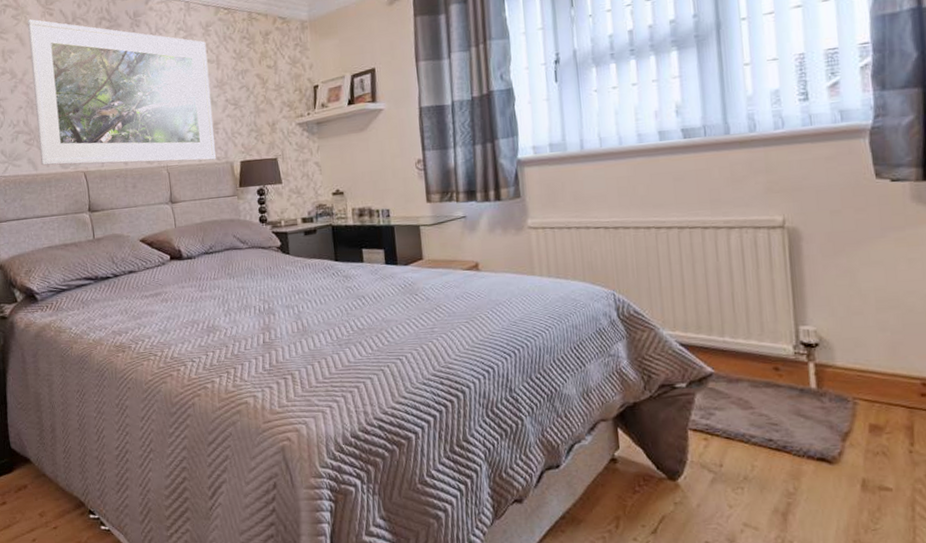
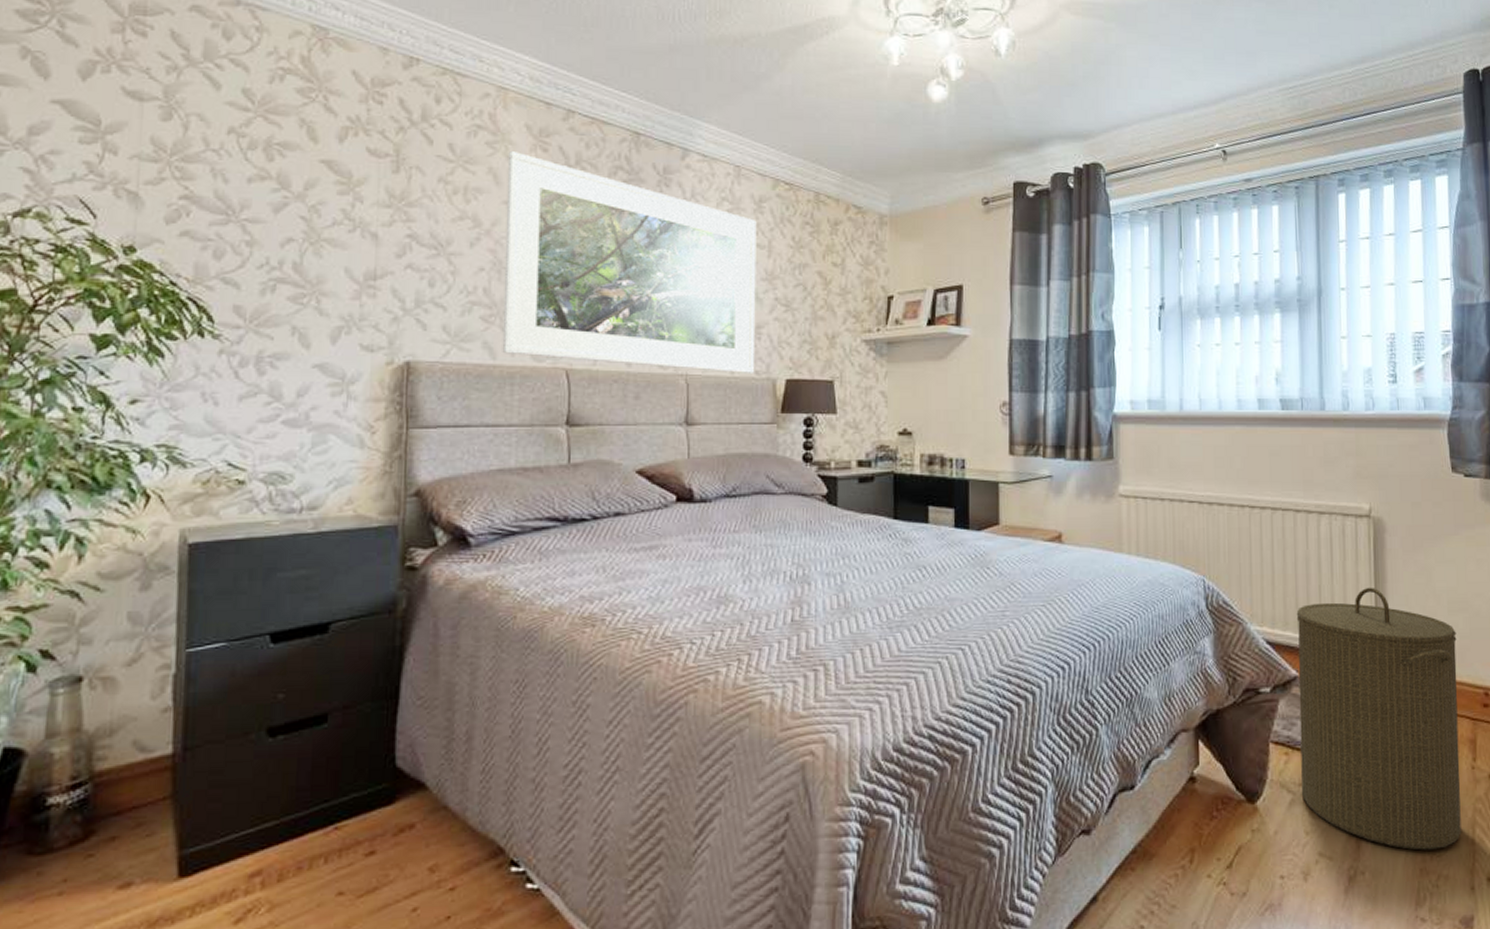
laundry hamper: none [709,291,899,524] -> present [1296,587,1462,851]

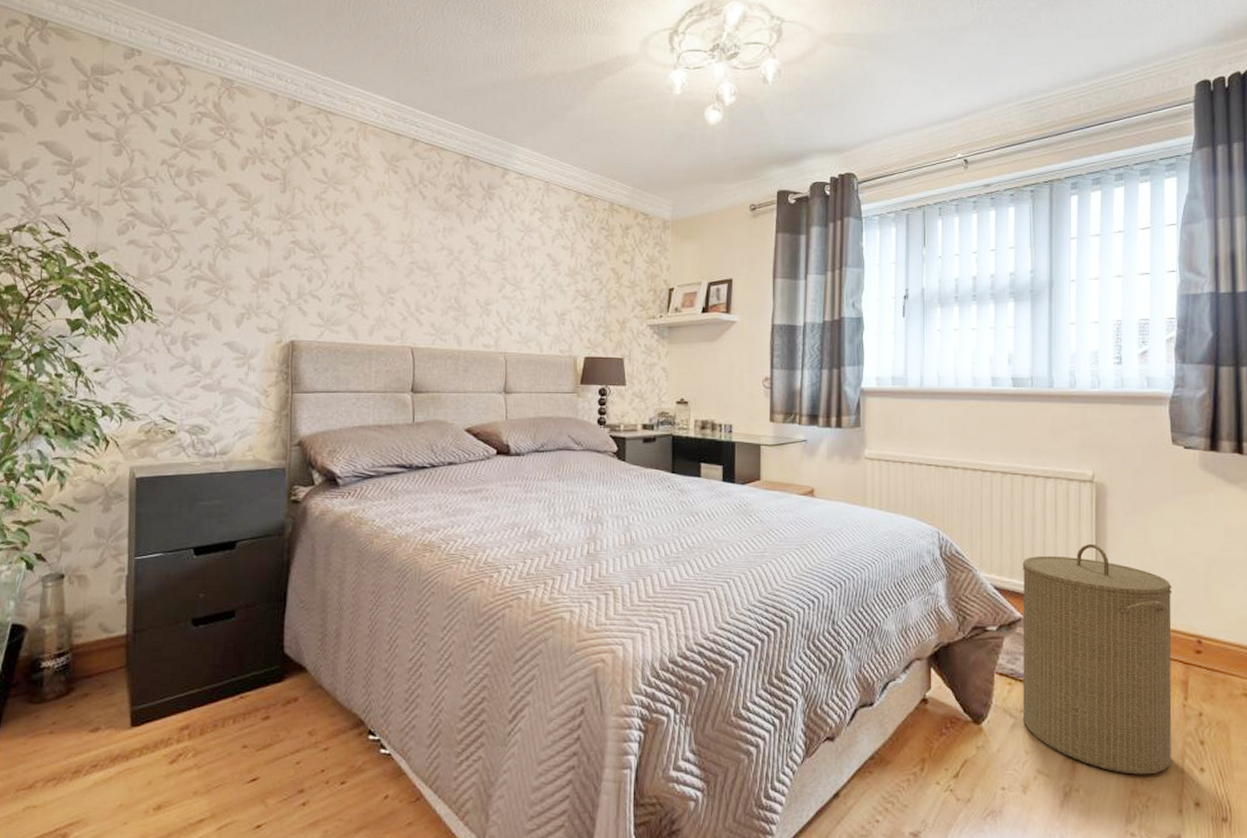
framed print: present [502,151,757,373] -> none [362,174,562,352]

